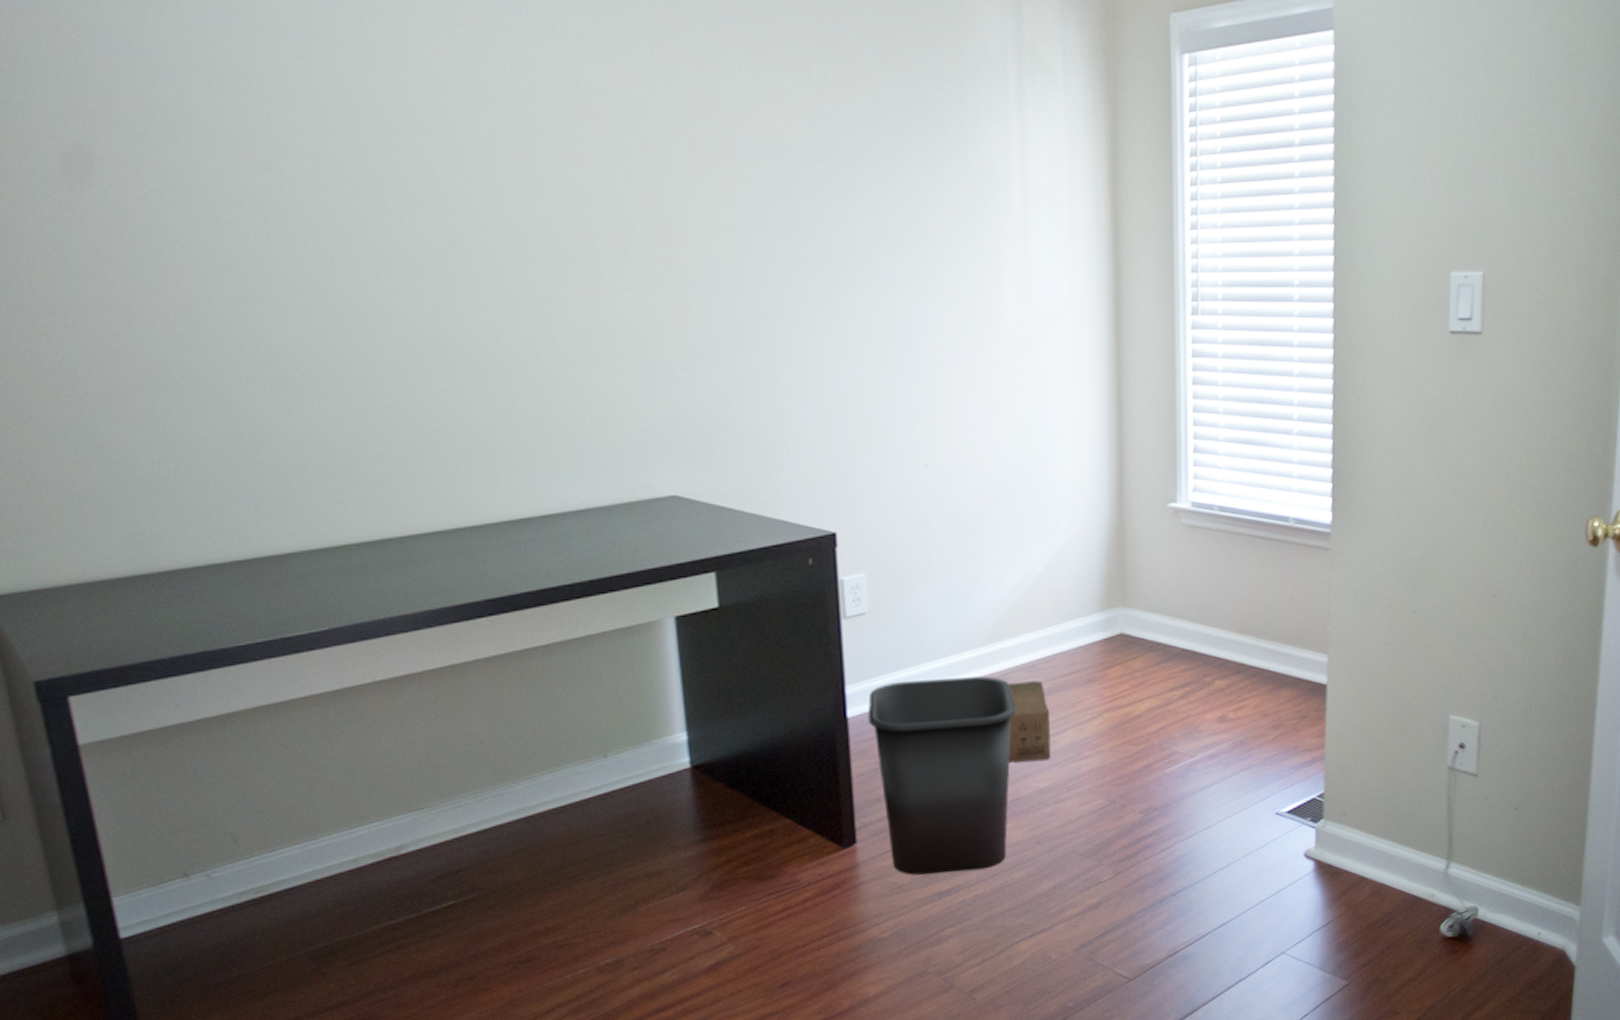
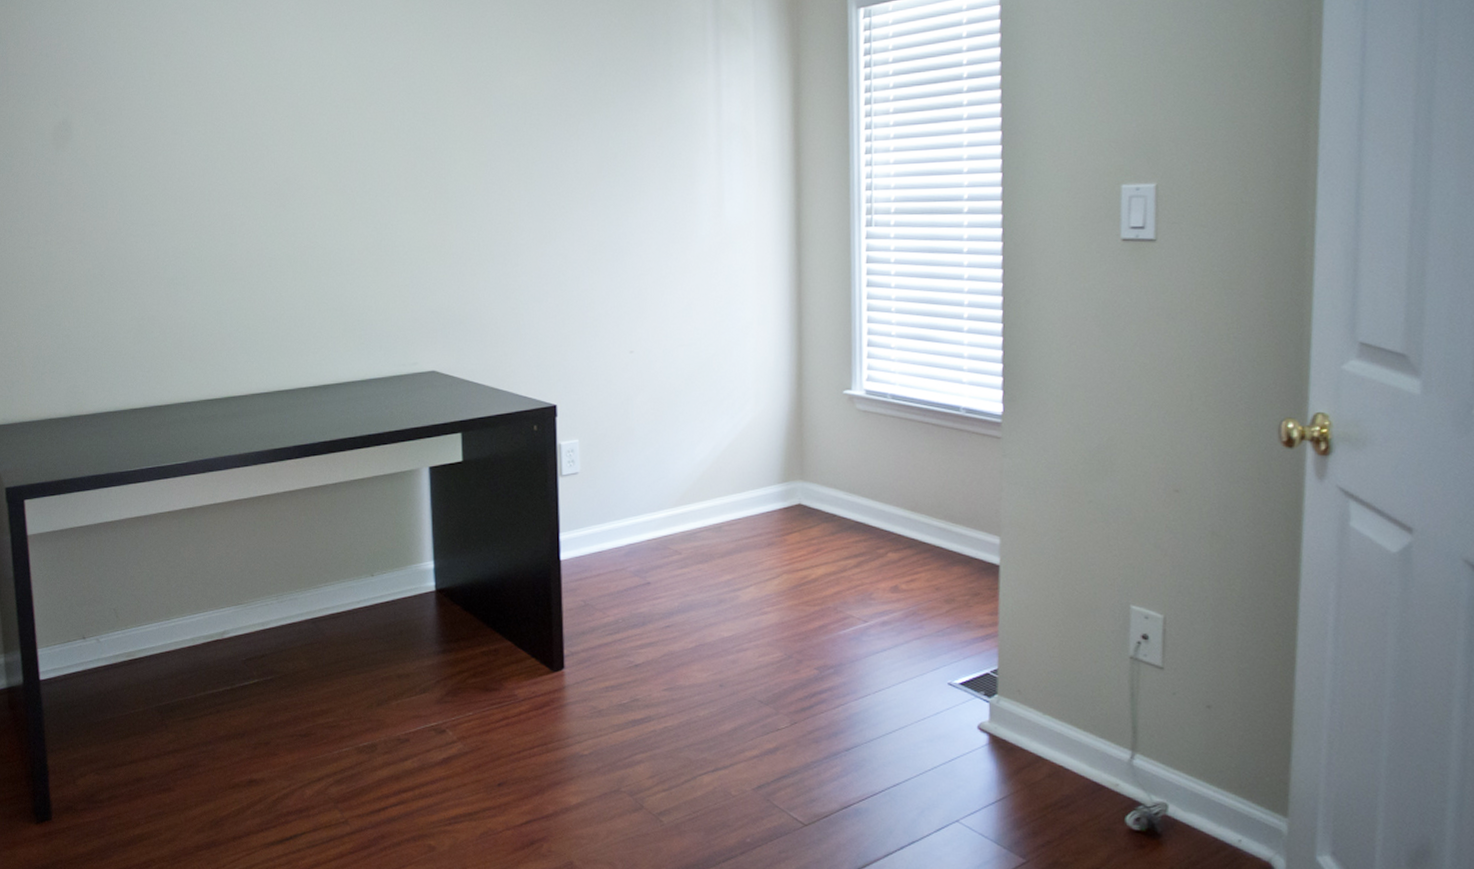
waste bin: present [867,676,1017,875] -> none [577,532,705,705]
cardboard box: present [1008,680,1051,763] -> none [696,541,734,612]

